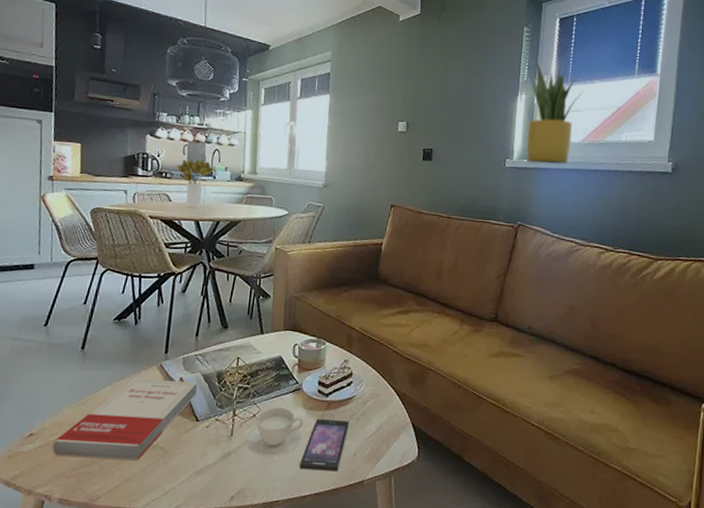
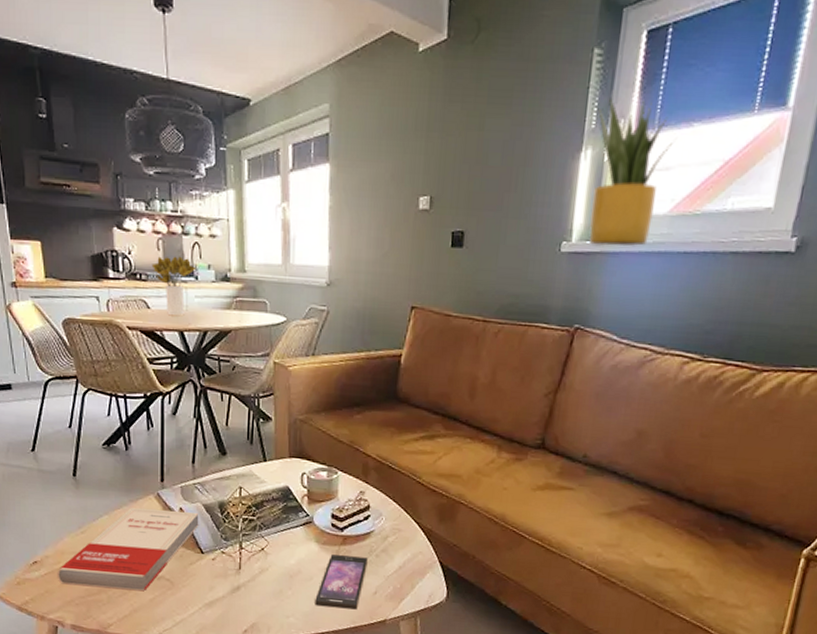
teacup: present [247,407,304,457] -> none [257,541,317,593]

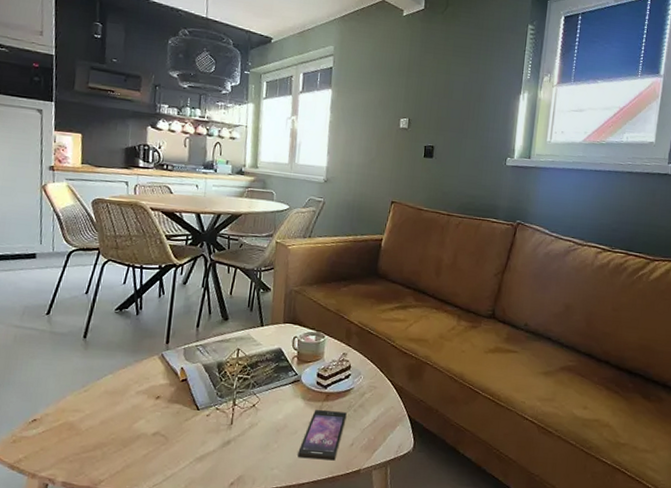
book: present [57,507,199,591] -> none [54,367,199,447]
flower bouquet: present [151,256,197,317] -> none [178,152,217,202]
planter: present [589,98,674,247] -> none [526,59,585,164]

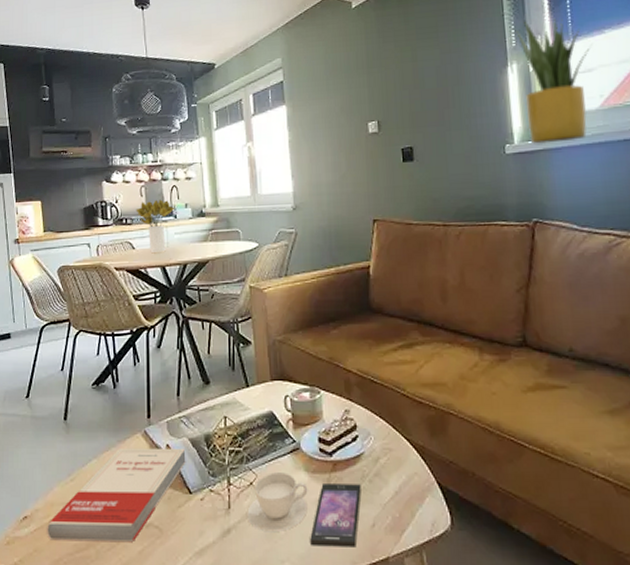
book: none [54,367,199,447] -> present [46,448,186,543]
flower bouquet: none [178,152,217,202] -> present [136,199,175,254]
teacup: none [246,398,303,446] -> present [247,472,308,533]
planter: none [526,59,585,164] -> present [516,18,590,145]

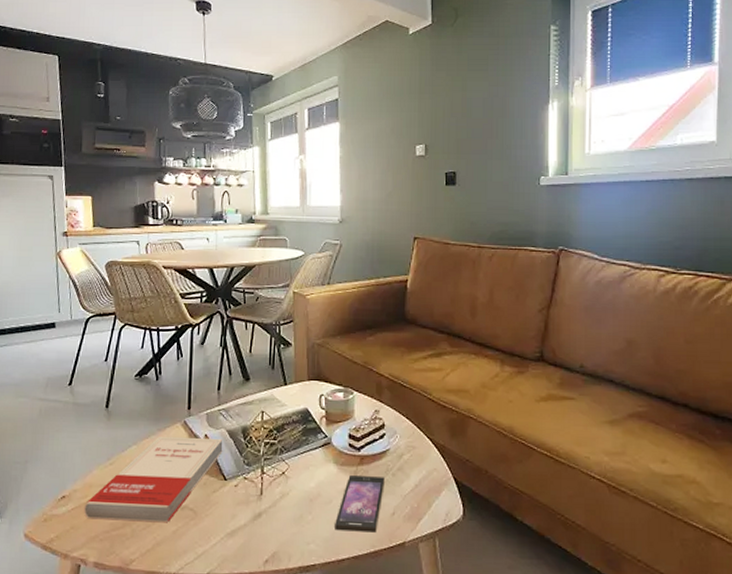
flower bouquet: present [136,199,175,254] -> none [186,203,226,255]
teacup: present [247,472,308,533] -> none [278,464,336,518]
planter: present [516,18,590,145] -> none [559,62,625,180]

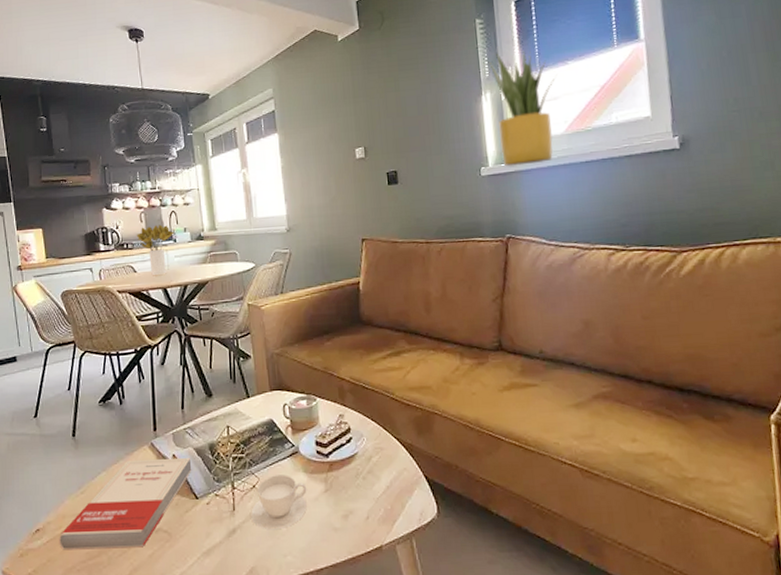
flower bouquet: none [186,203,226,255] -> present [136,224,175,276]
teacup: none [278,464,336,518] -> present [251,475,307,530]
smartphone: present [335,475,385,533] -> none [310,481,356,540]
planter: none [559,62,625,180] -> present [489,51,556,168]

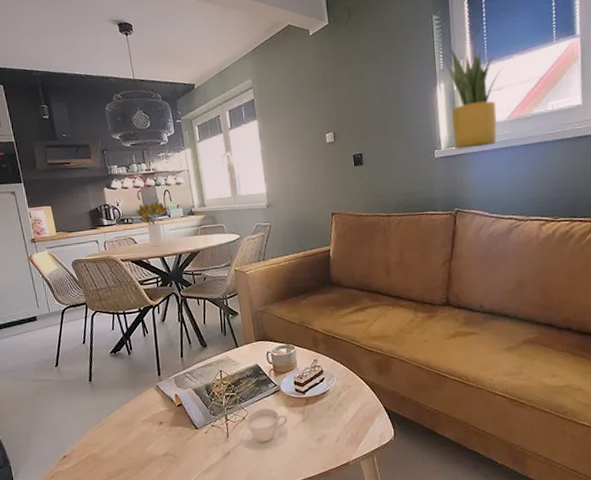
book: present [58,457,192,550] -> none [83,396,192,472]

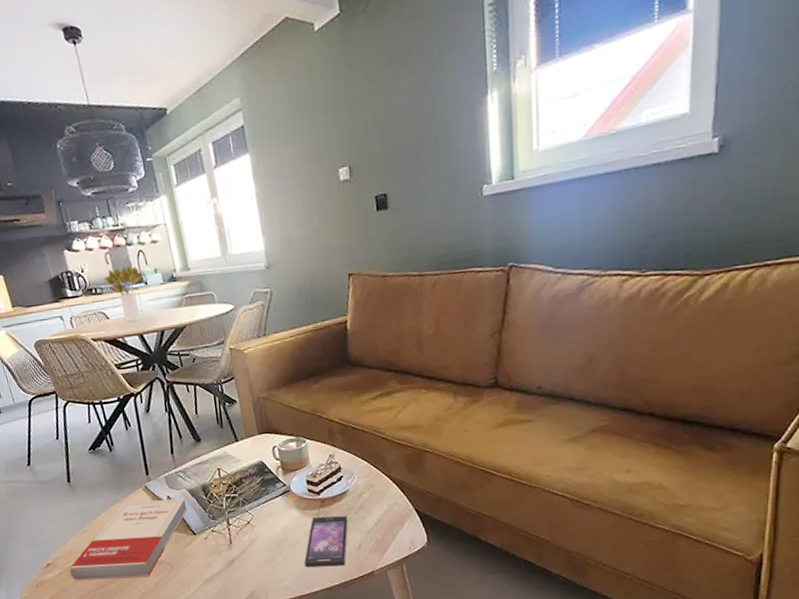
book: none [83,396,192,472] -> present [68,498,188,581]
teacup: present [242,408,288,452] -> none [247,511,301,560]
smartphone: none [290,412,328,459] -> present [304,516,348,567]
planter: present [443,45,501,150] -> none [498,33,578,184]

